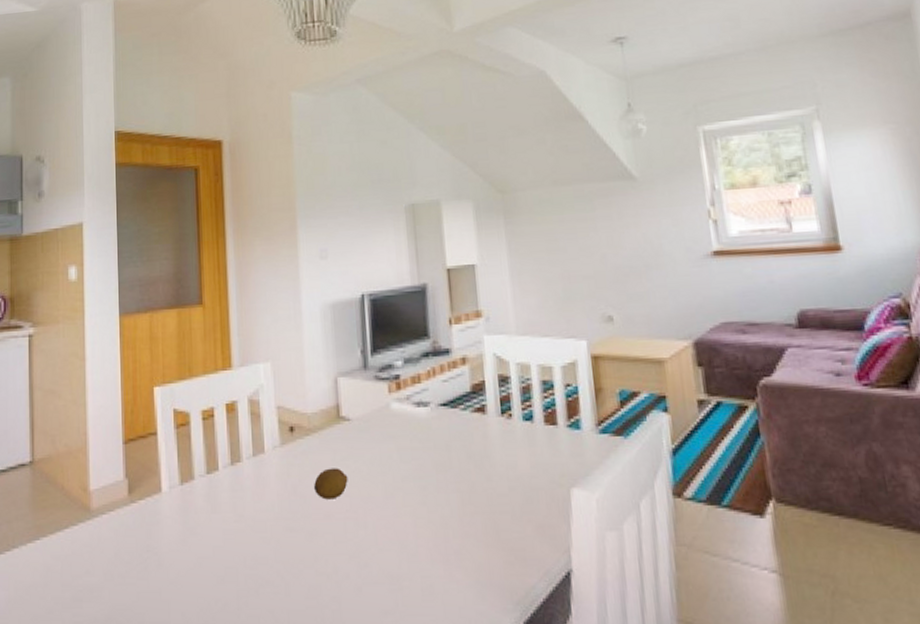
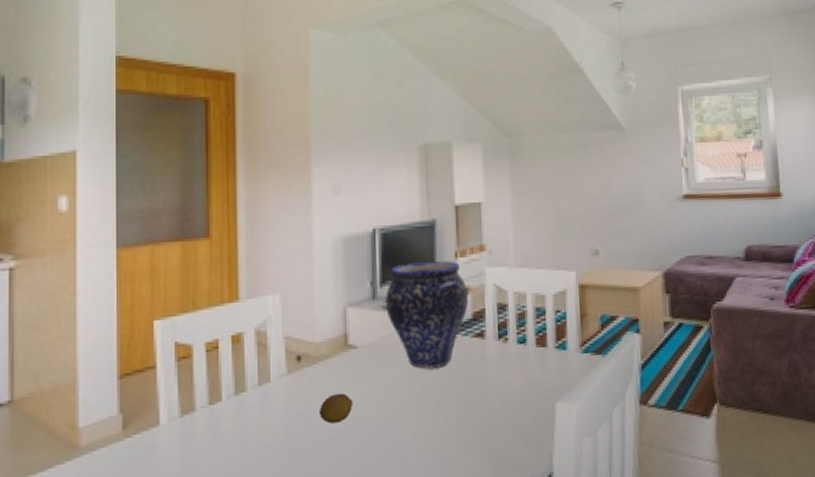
vase: none [377,328,467,445] -> present [385,261,469,369]

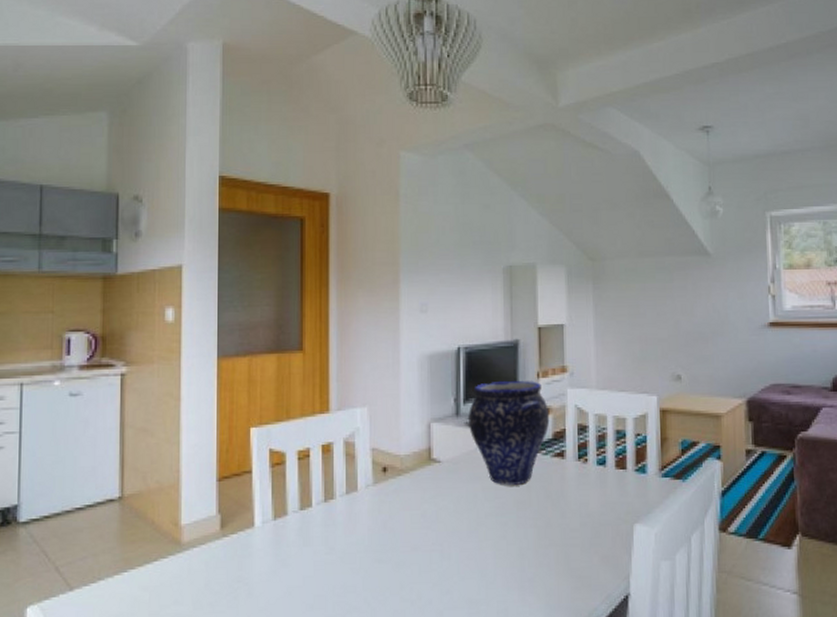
fruit: present [320,393,353,424] -> none [403,505,436,534]

